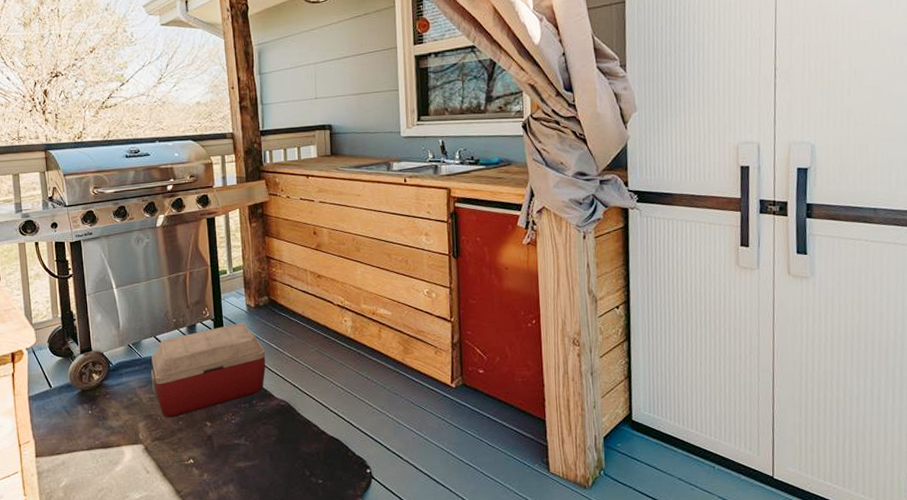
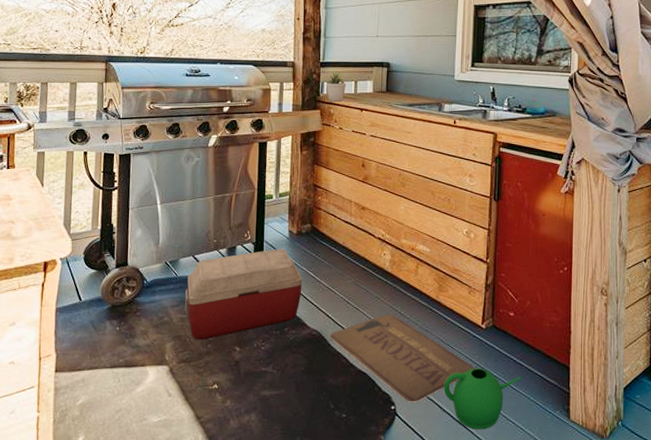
potted plant: none [266,138,290,171] -> present [325,71,347,102]
doormat: none [298,380,447,465] -> present [330,314,474,403]
watering can: none [417,427,497,487] -> present [443,368,522,430]

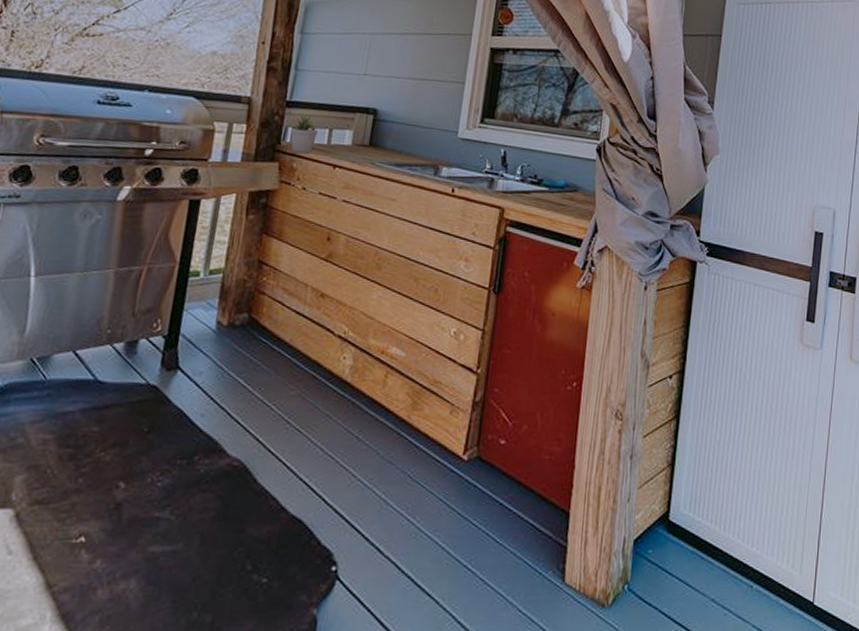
cooler: present [185,248,303,339] -> none [50,344,229,471]
doormat: present [330,314,474,403] -> none [257,439,448,561]
watering can: present [443,368,522,430] -> none [405,513,509,598]

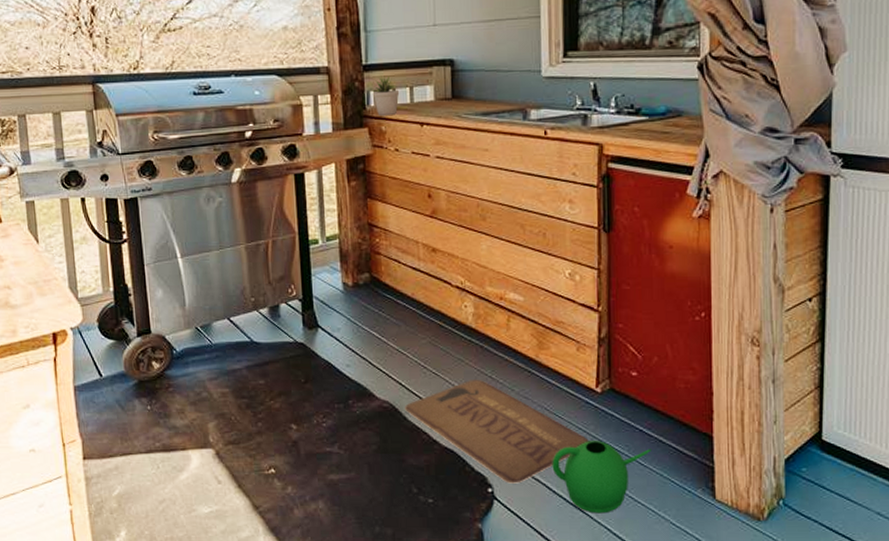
doormat: none [257,439,448,561] -> present [405,380,589,484]
watering can: none [405,513,509,598] -> present [552,441,651,514]

